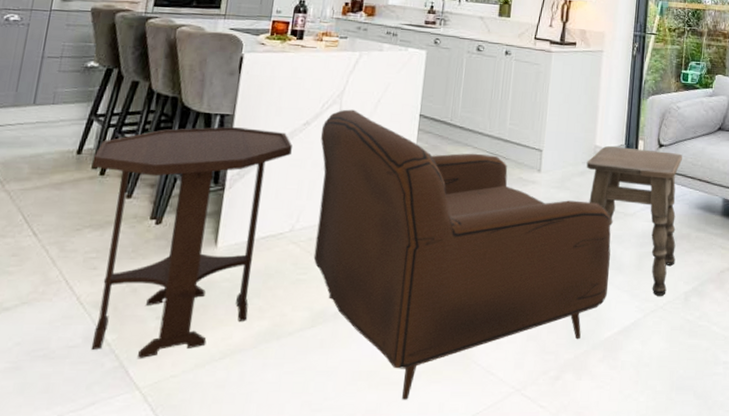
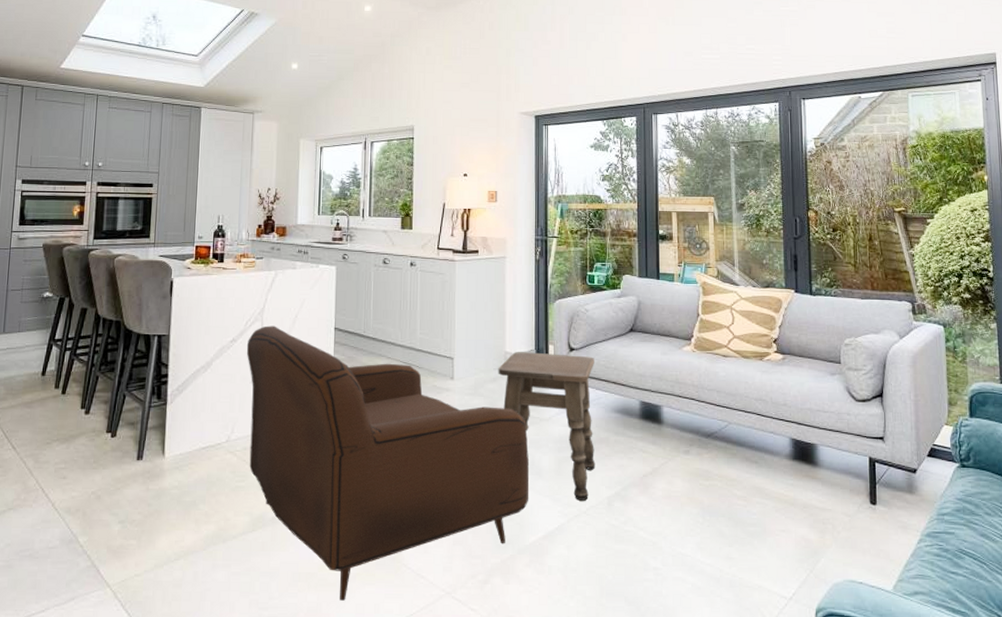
side table: present [90,127,292,359] -> none [54,346,222,560]

